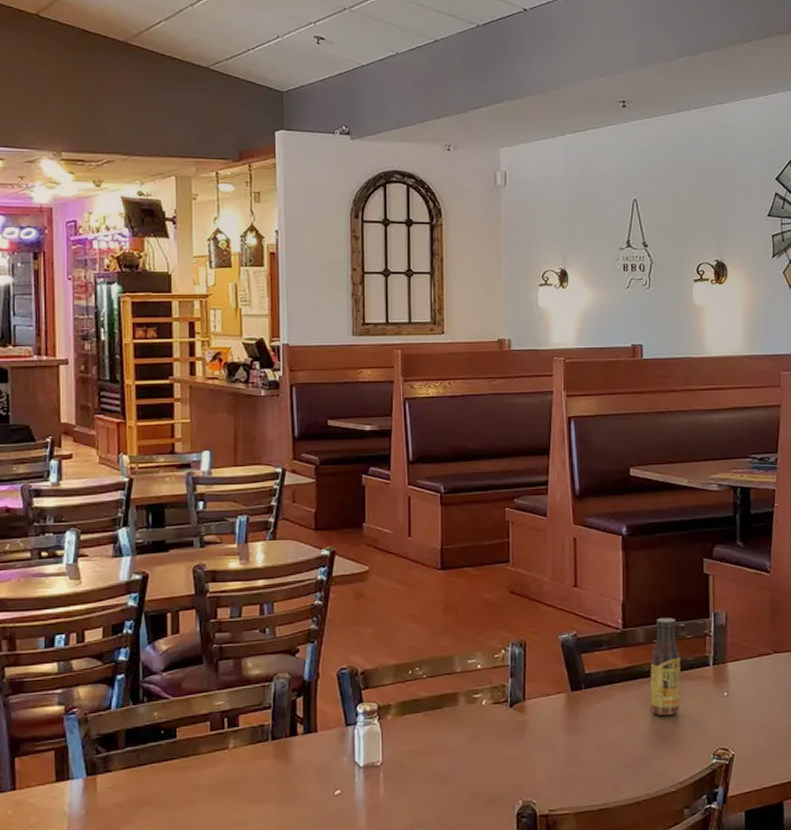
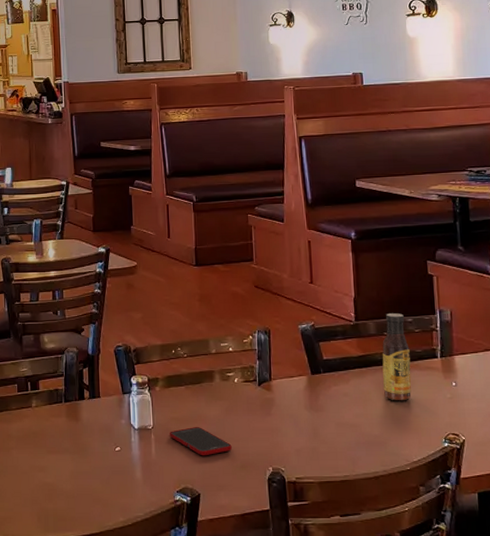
cell phone: none [402,759,476,794] -> present [170,427,232,456]

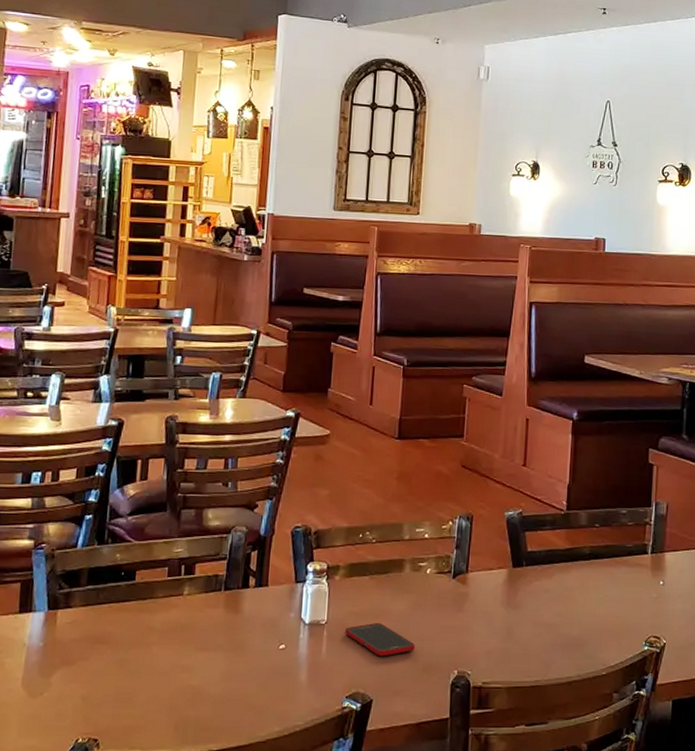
sauce bottle: present [382,313,412,401] -> none [587,503,620,600]

